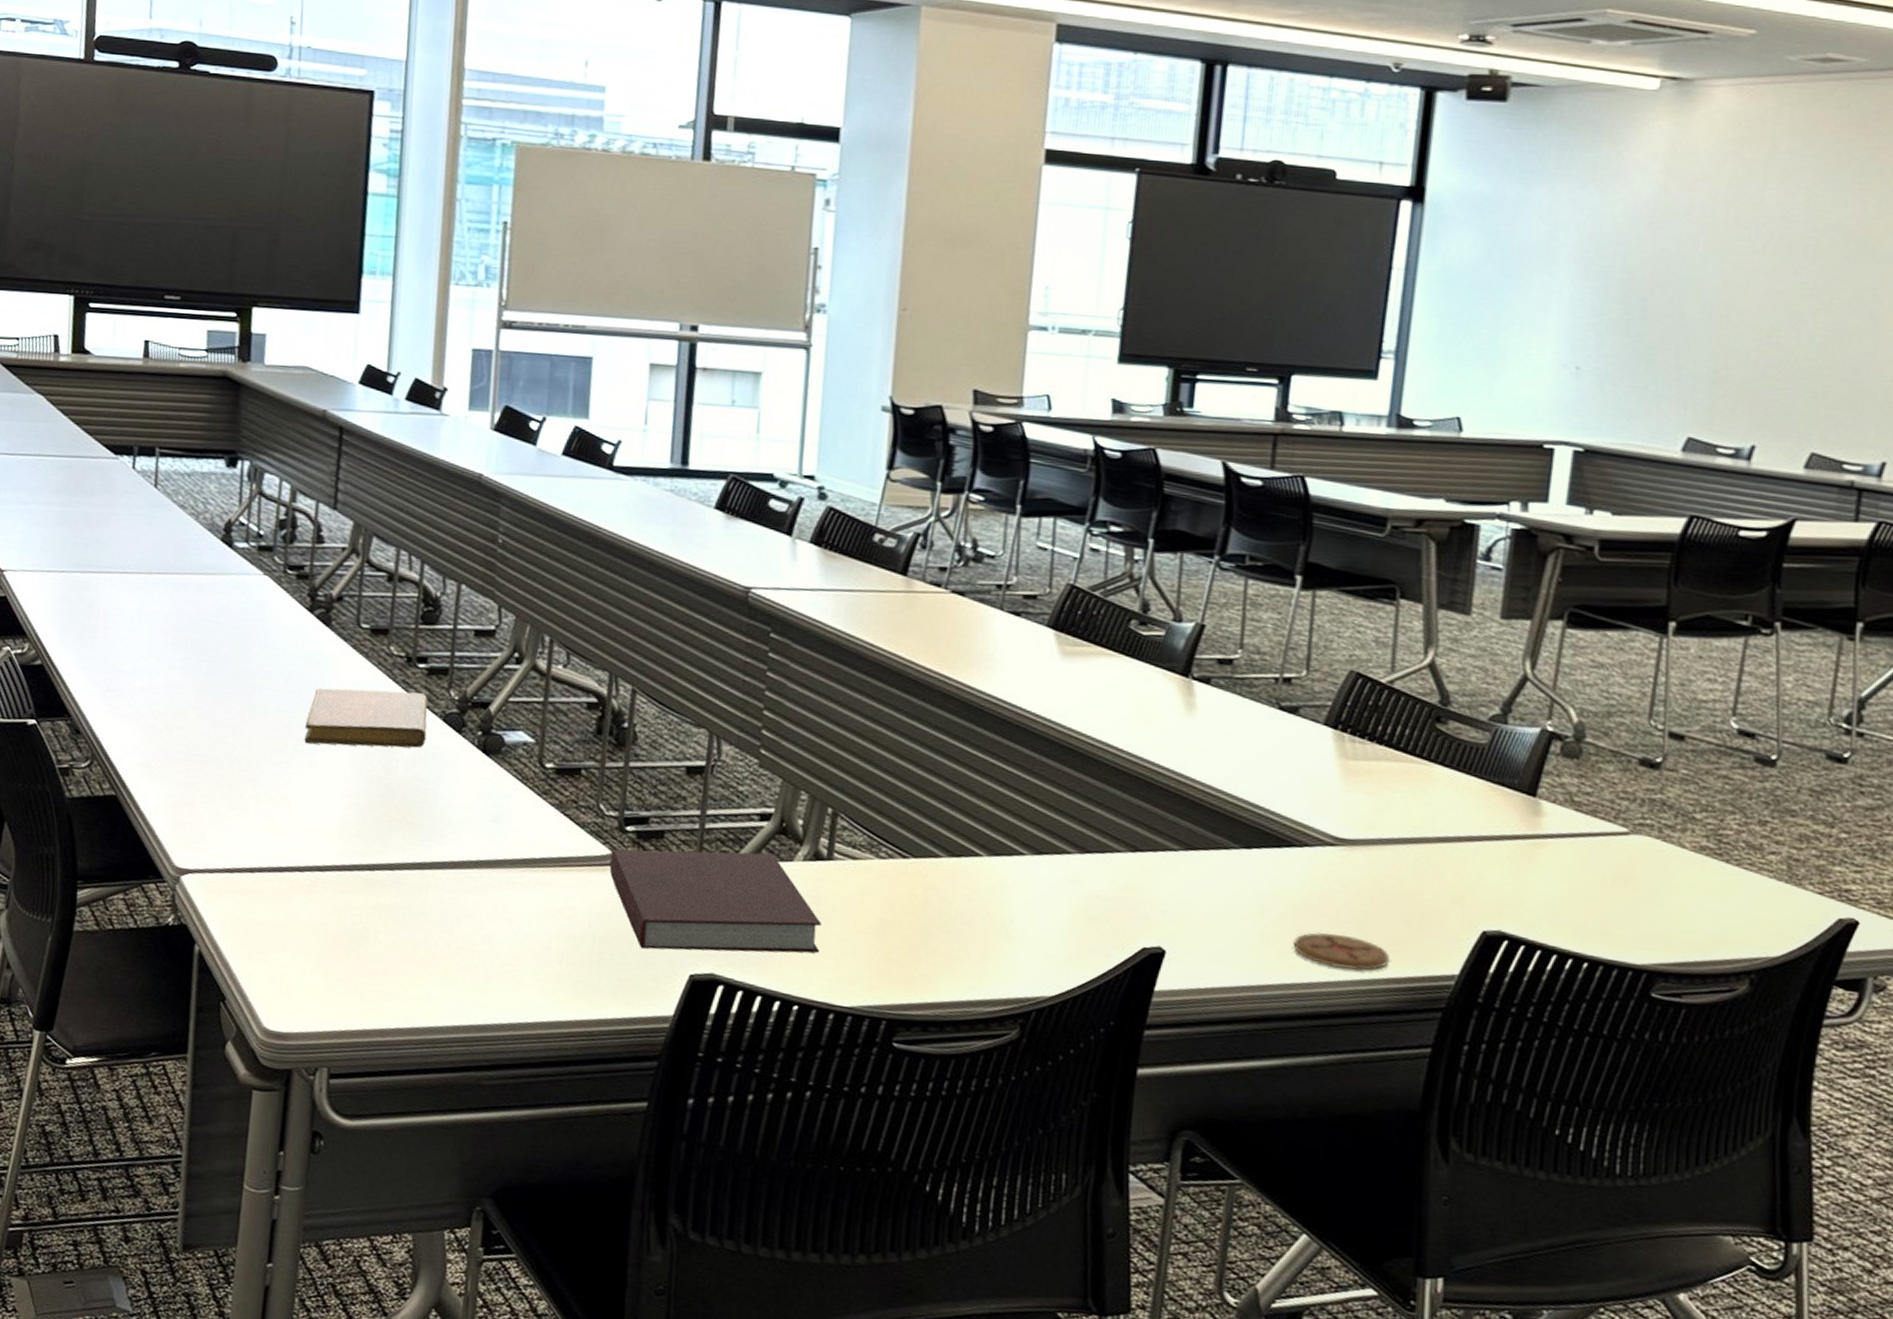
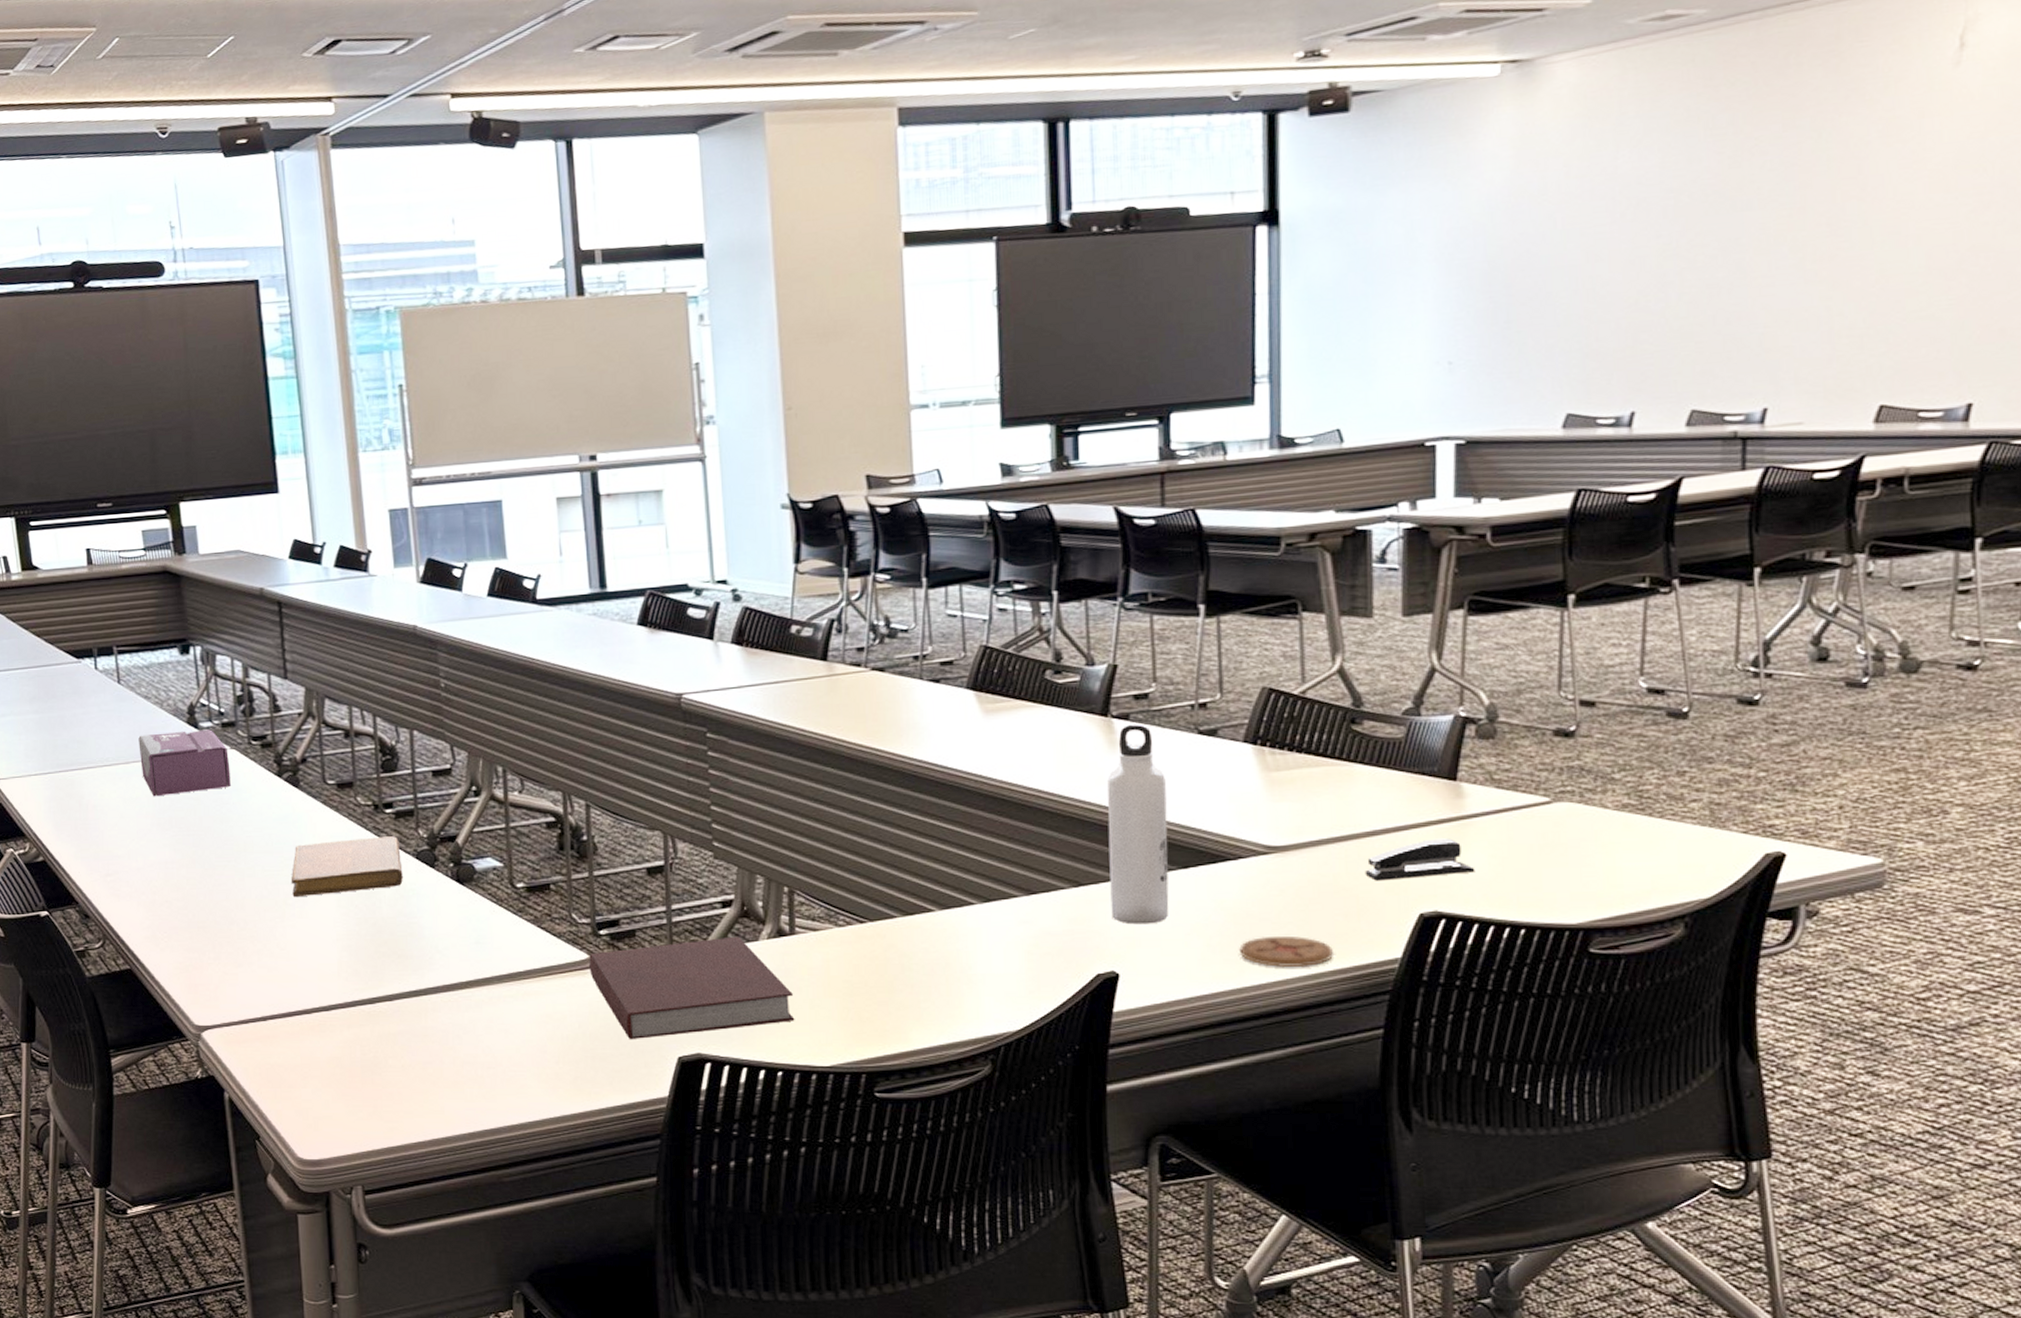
tissue box: none [164,546,261,616] -> present [138,729,231,797]
water bottle: none [1165,688,1240,903] -> present [1107,723,1169,925]
stapler: none [1431,854,1545,896] -> present [1365,838,1475,881]

